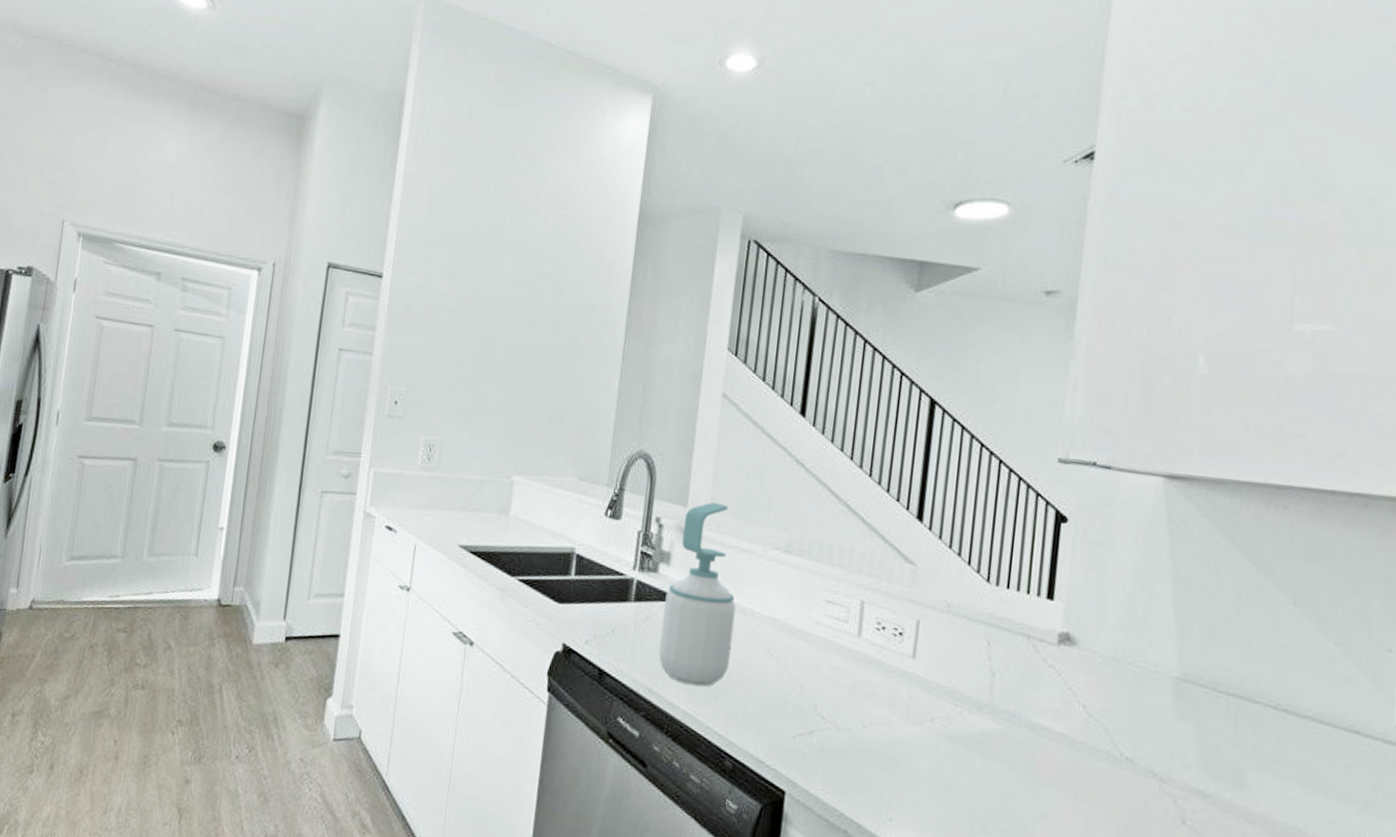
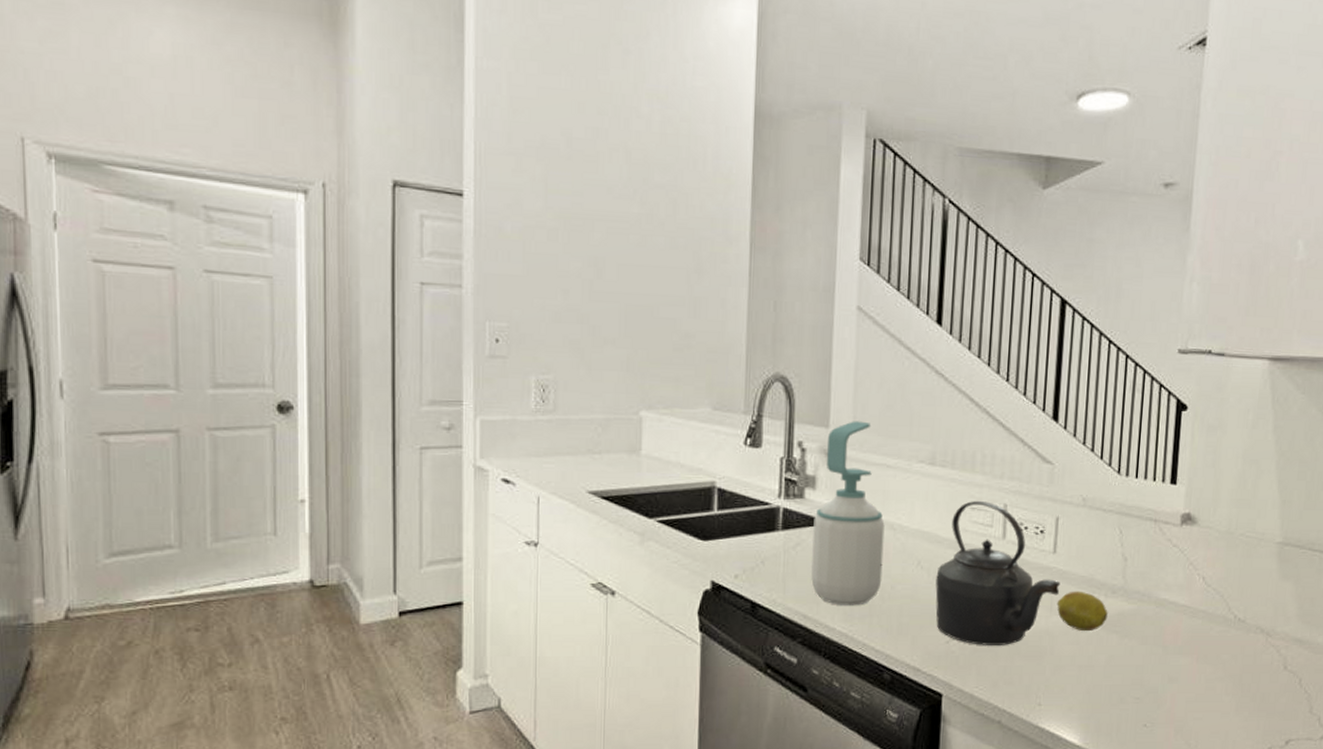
kettle: none [783,593,919,750] -> present [935,500,1061,645]
fruit: none [914,701,972,748] -> present [1057,591,1108,632]

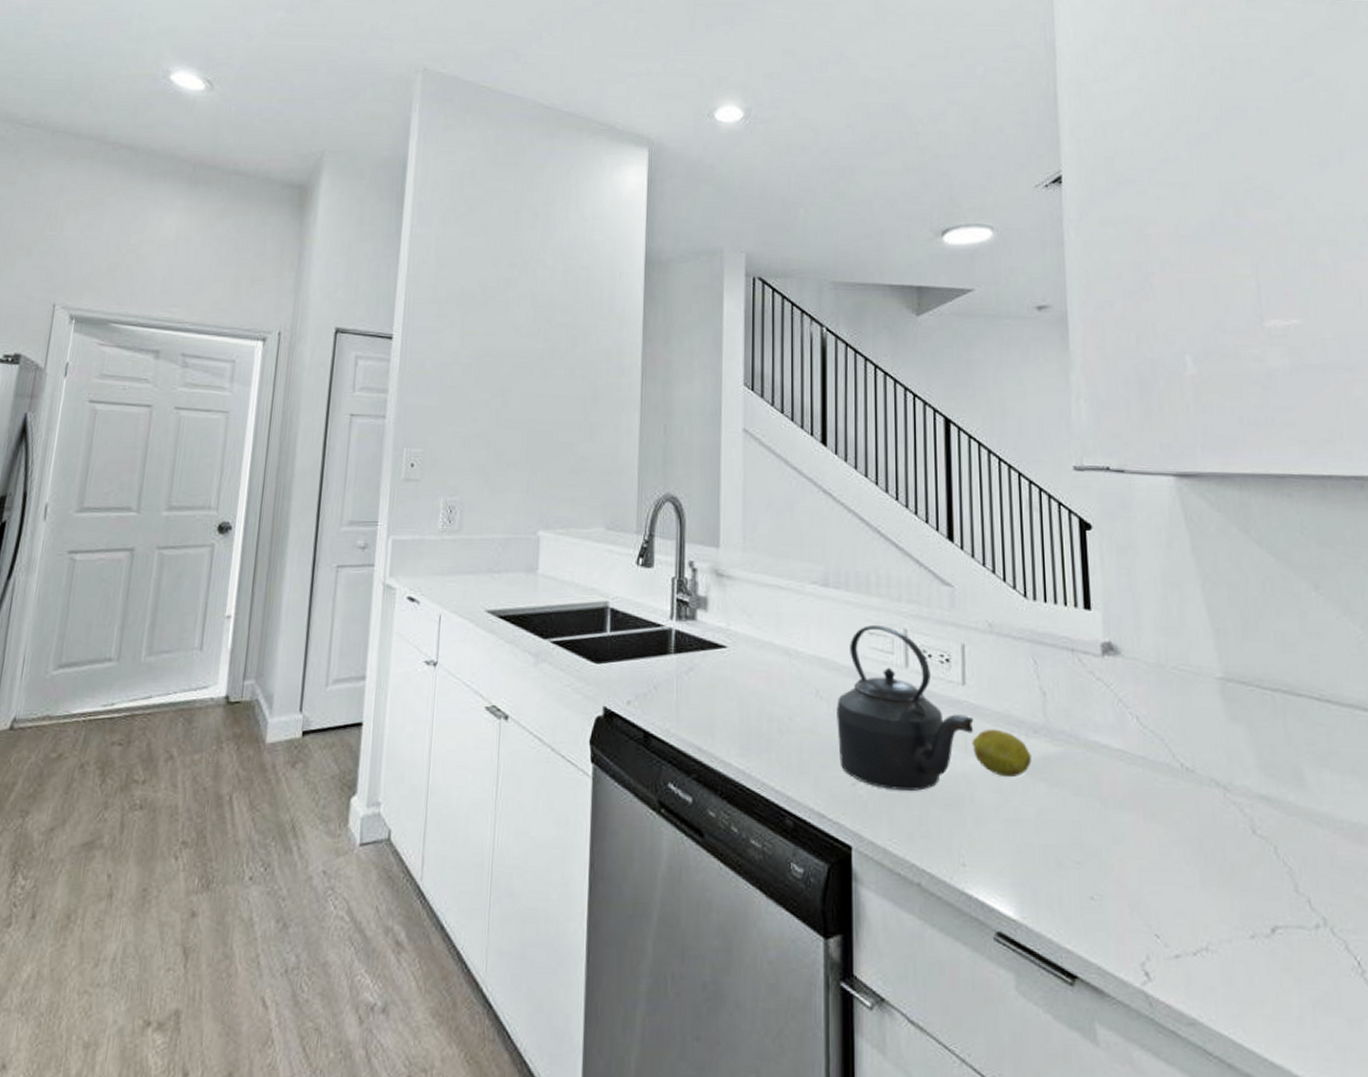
soap bottle: present [811,421,885,606] -> none [705,541,779,739]

